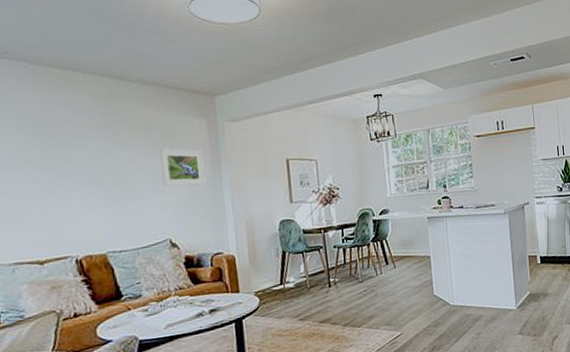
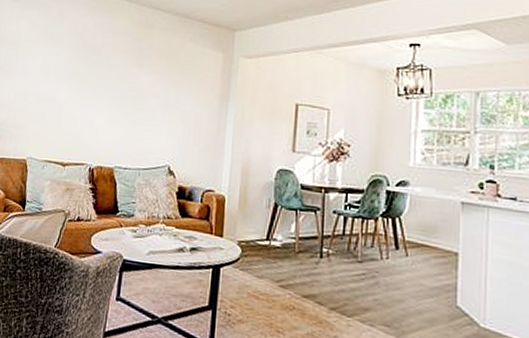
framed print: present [160,148,206,187] -> none [172,77,213,118]

